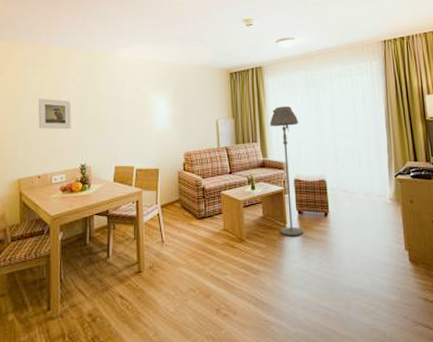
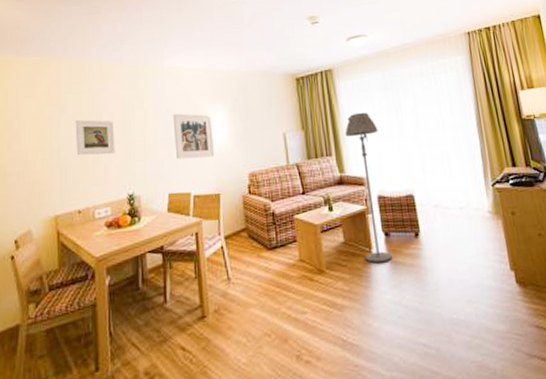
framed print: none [121,98,156,137] -> present [172,113,215,160]

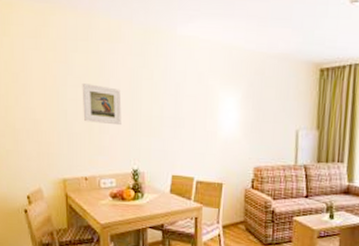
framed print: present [172,113,215,160] -> none [181,91,223,144]

